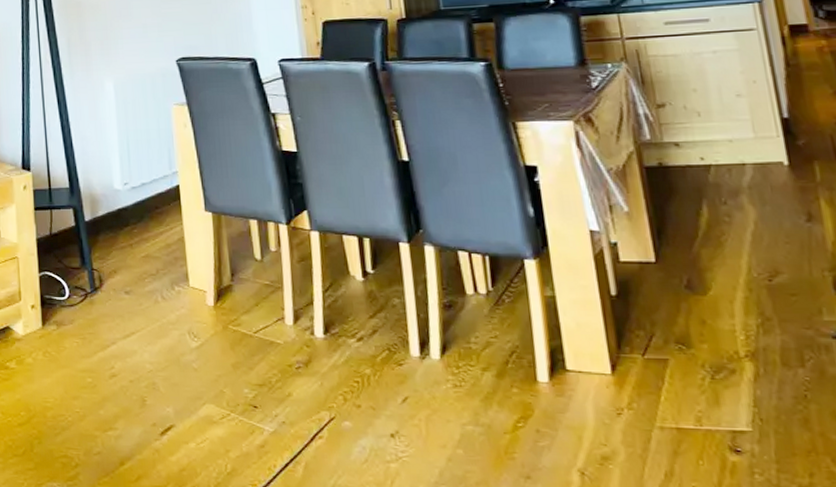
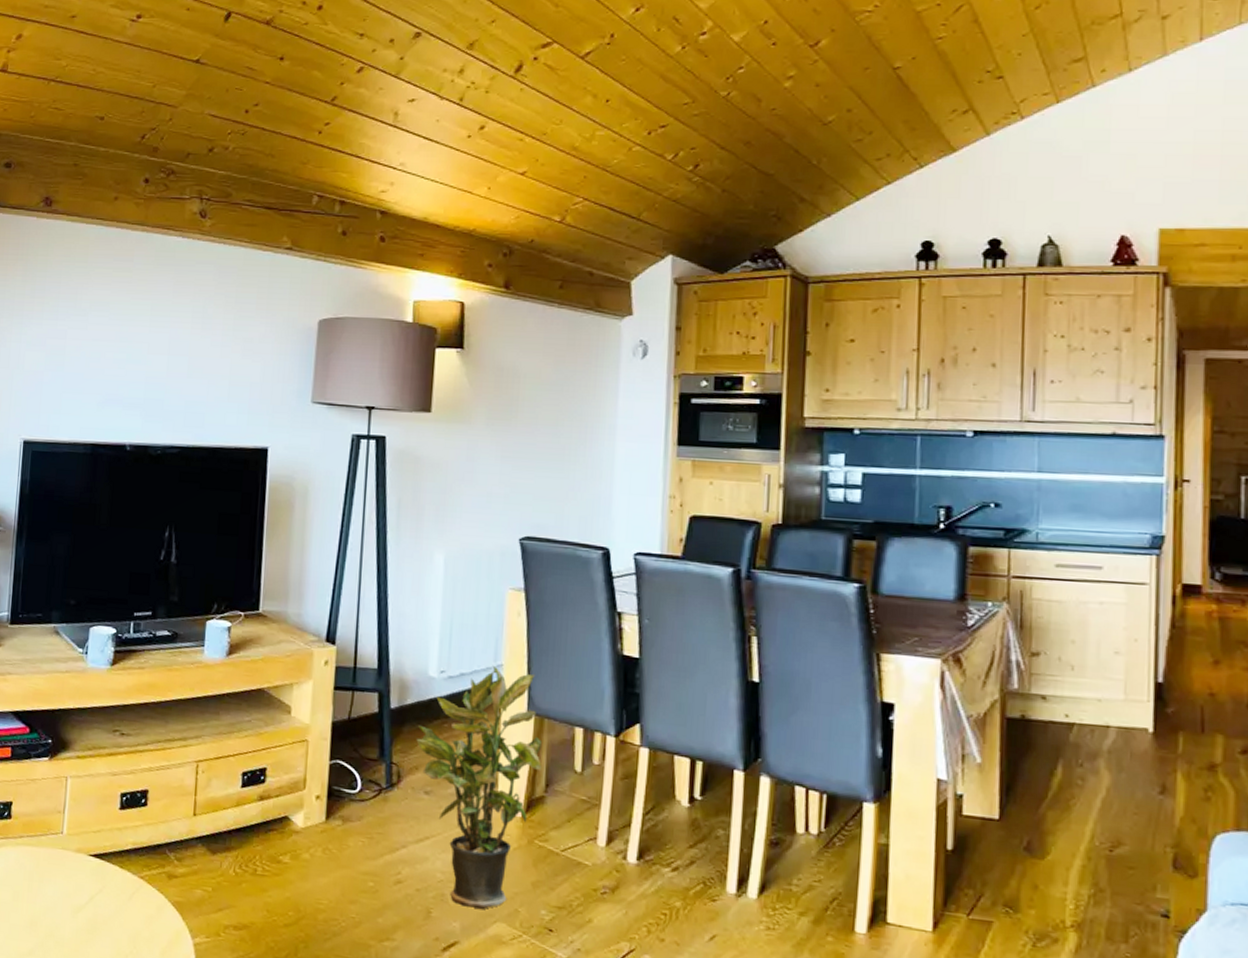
potted plant: none [111,173,226,393] -> present [416,665,543,909]

